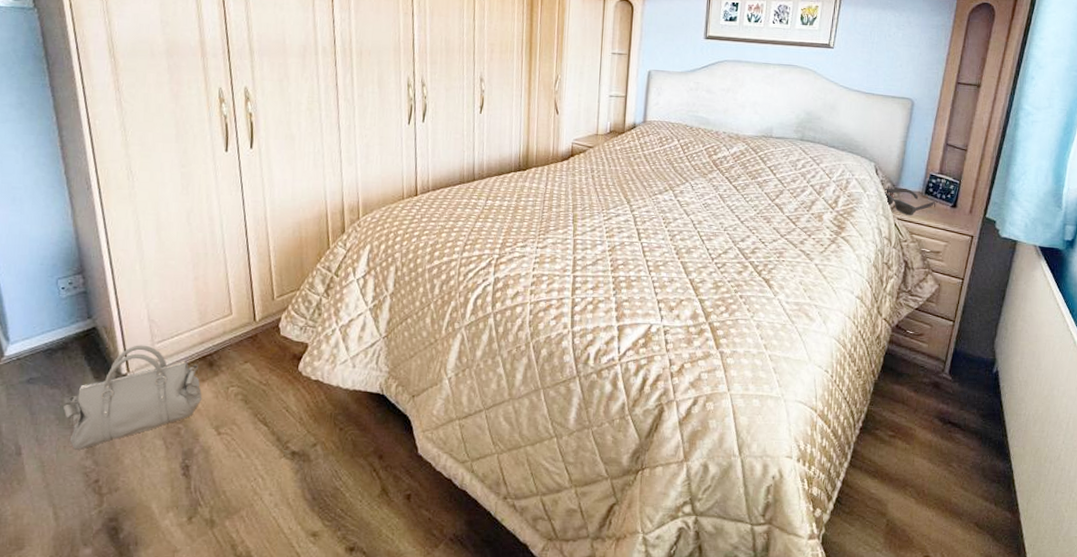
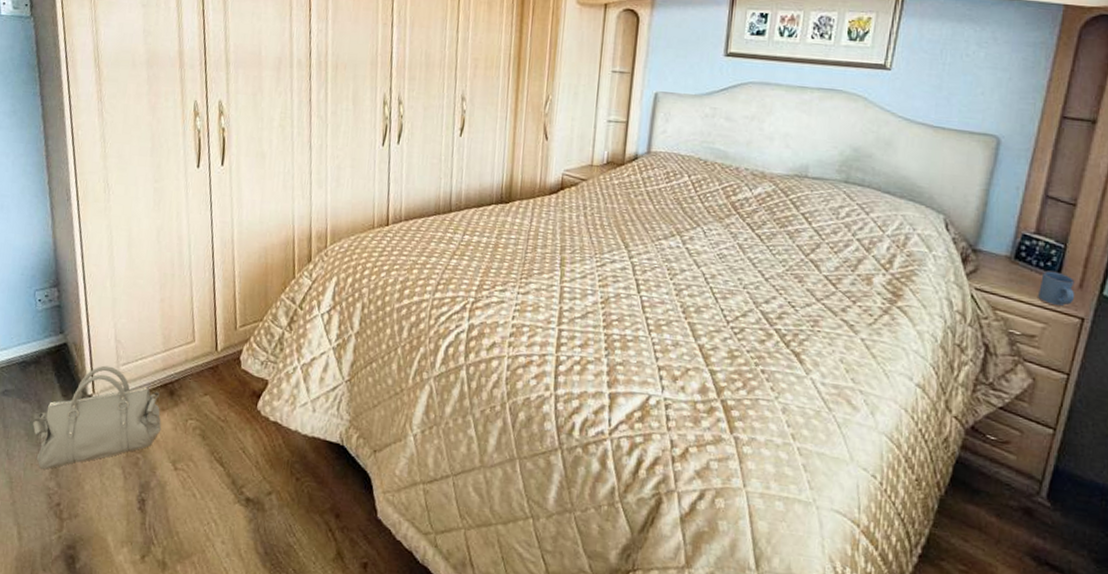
glasses: present [885,187,936,216] -> none [958,248,1031,286]
mug: none [942,201,967,228] -> present [1038,270,1075,307]

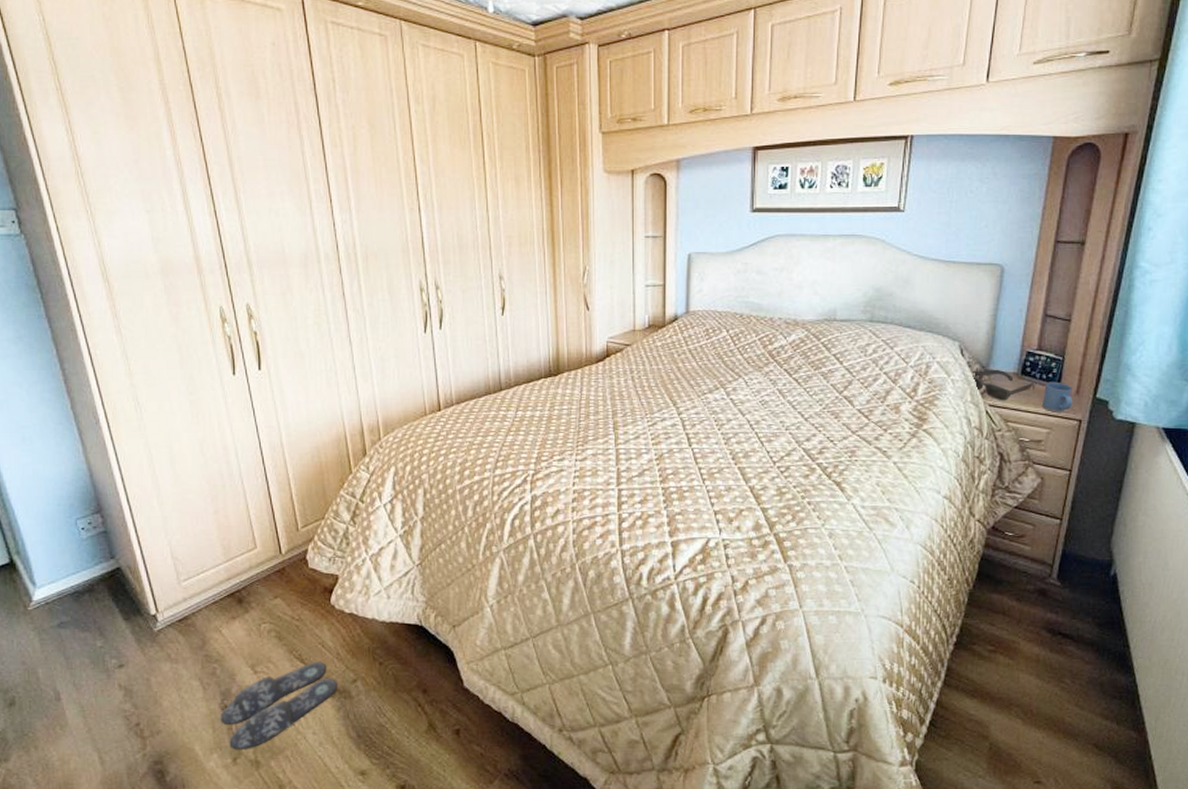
shoulder bag: present [33,365,162,470] -> none [97,584,235,693]
slippers: none [136,467,253,548] -> present [220,661,338,750]
glasses: none [958,248,1031,286] -> present [973,369,1035,401]

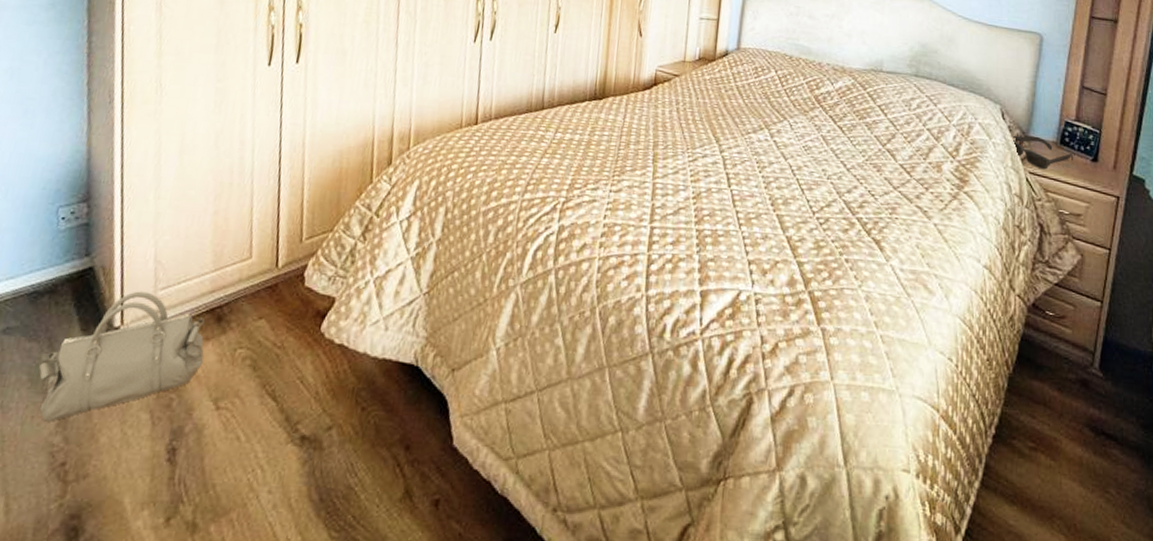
shoulder bag: none [97,584,235,693] -> present [39,291,205,422]
slippers: present [220,661,338,750] -> none [163,400,310,507]
mug: present [1042,381,1073,412] -> none [1081,154,1111,187]

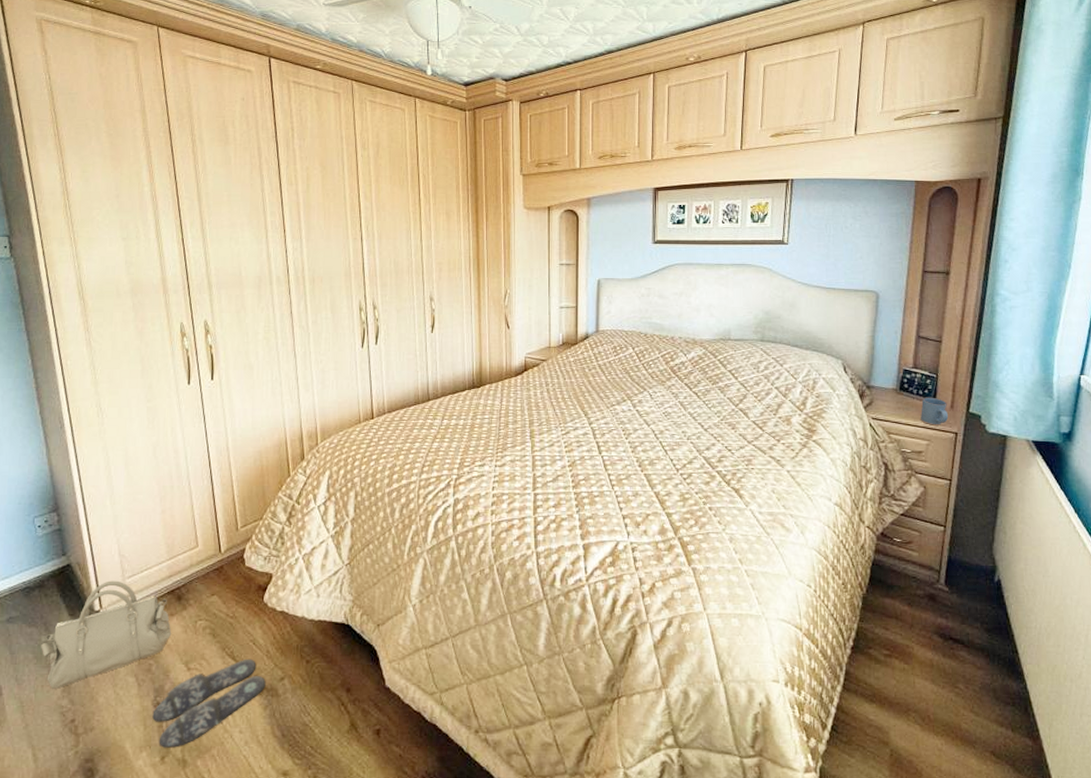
slippers: none [163,400,310,507] -> present [152,658,266,748]
glasses: present [1013,135,1074,170] -> none [856,385,913,415]
mug: none [1081,154,1111,187] -> present [921,397,949,425]

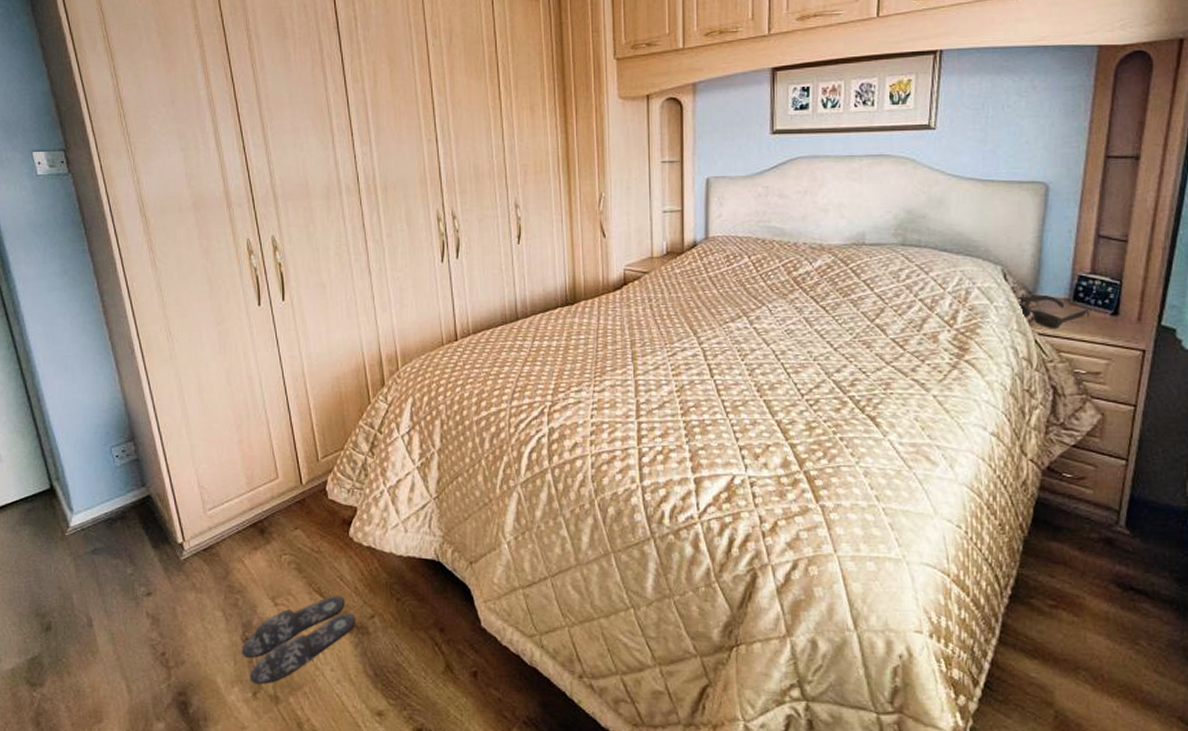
shoulder bag: present [41,580,172,689] -> none [127,512,257,622]
glasses: none [856,385,913,415] -> present [1018,294,1090,329]
mug: present [921,397,949,425] -> none [1099,308,1135,342]

